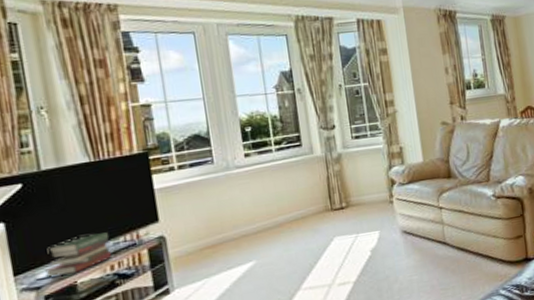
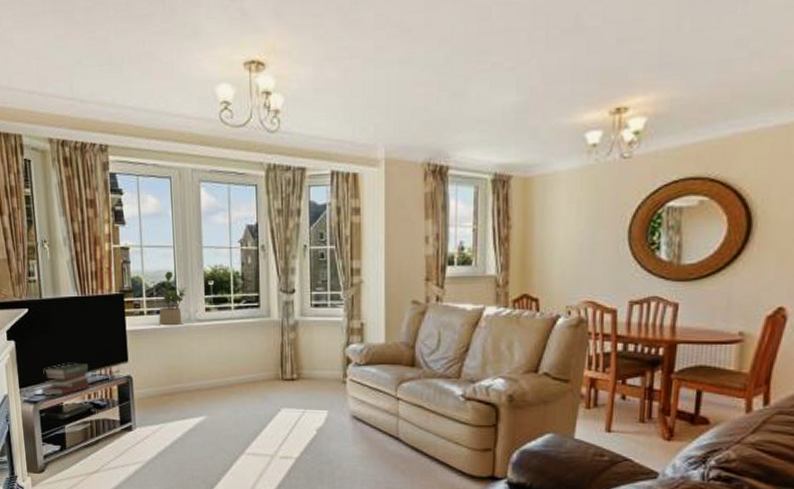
potted plant: none [192,122,222,179] -> present [159,271,187,326]

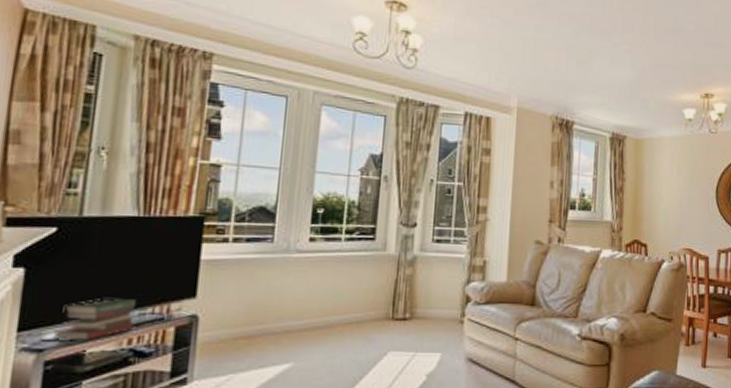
potted plant: present [159,271,187,326] -> none [247,194,290,257]

